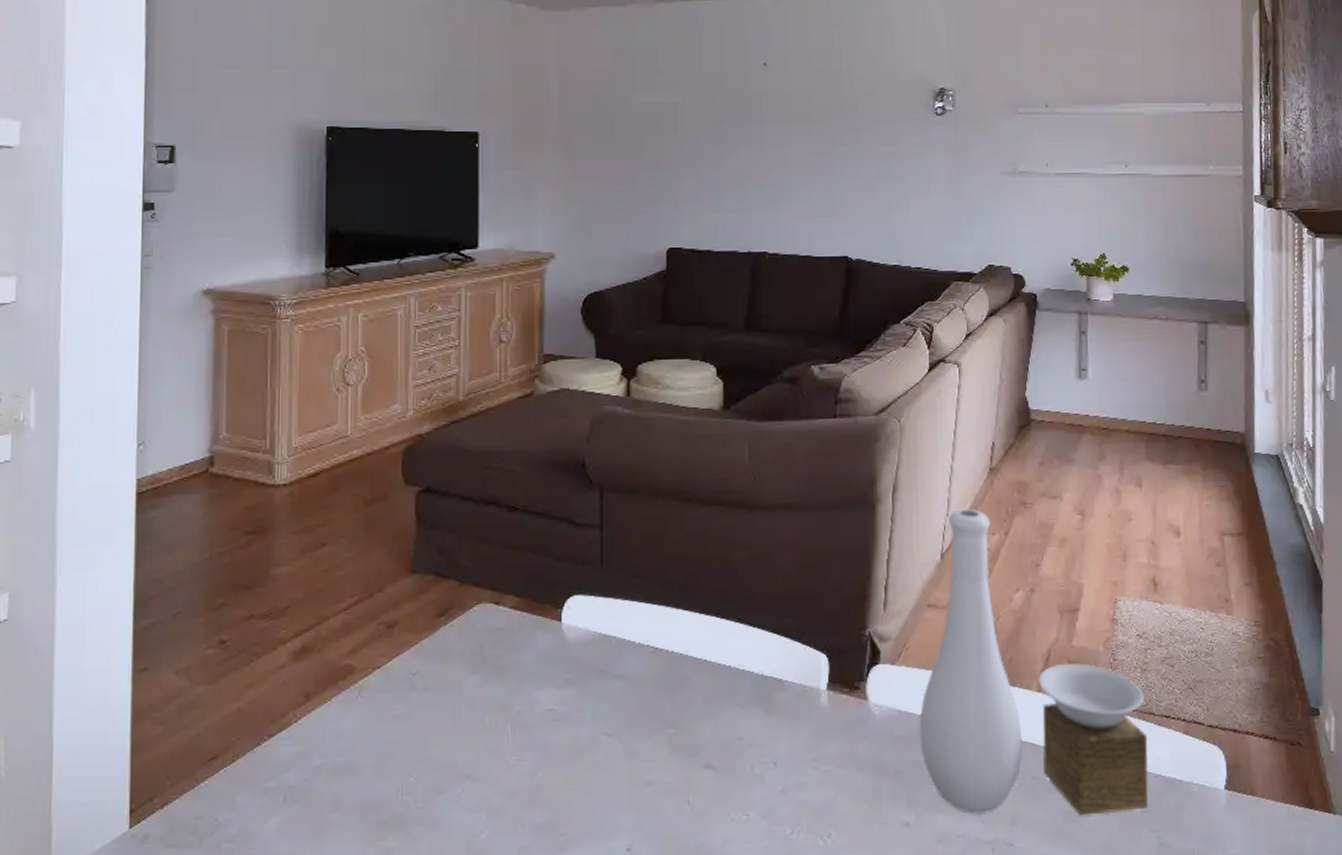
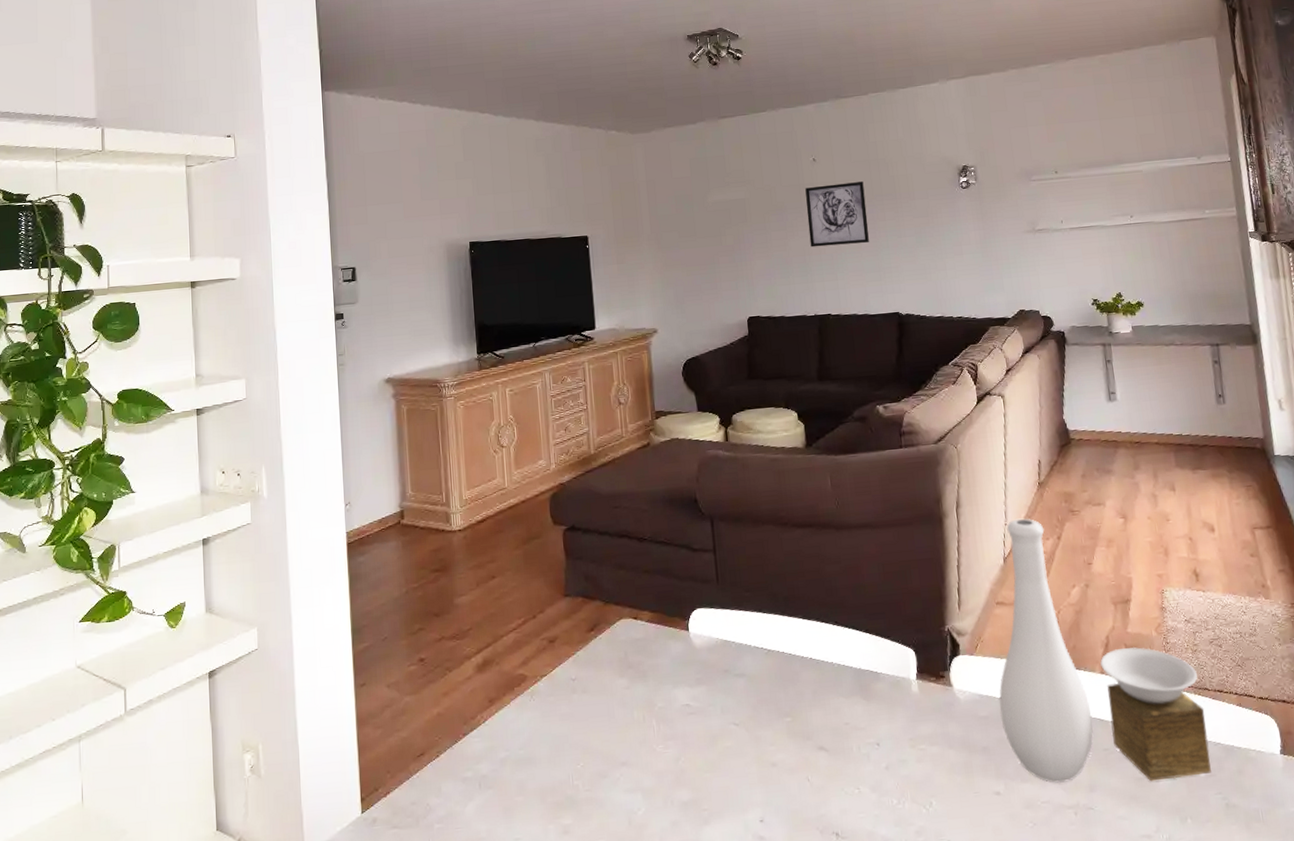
wall art: none [750,96,822,170] -> present [805,181,869,248]

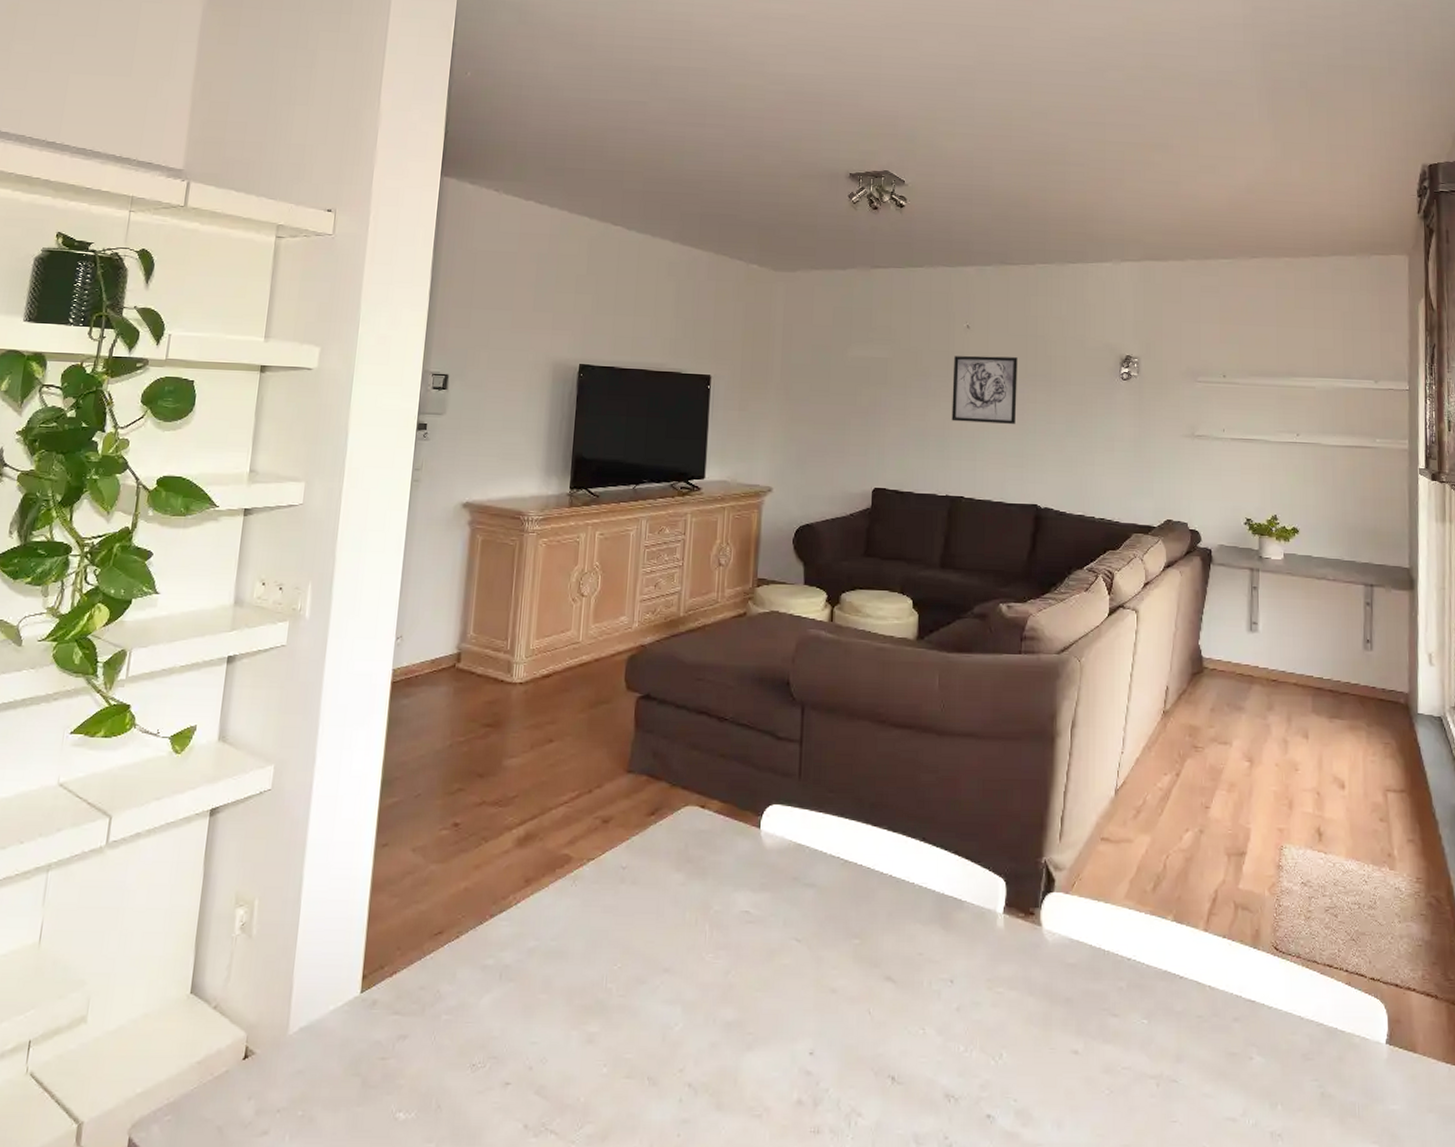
vase: present [999,518,1211,784] -> none [1089,748,1311,1059]

